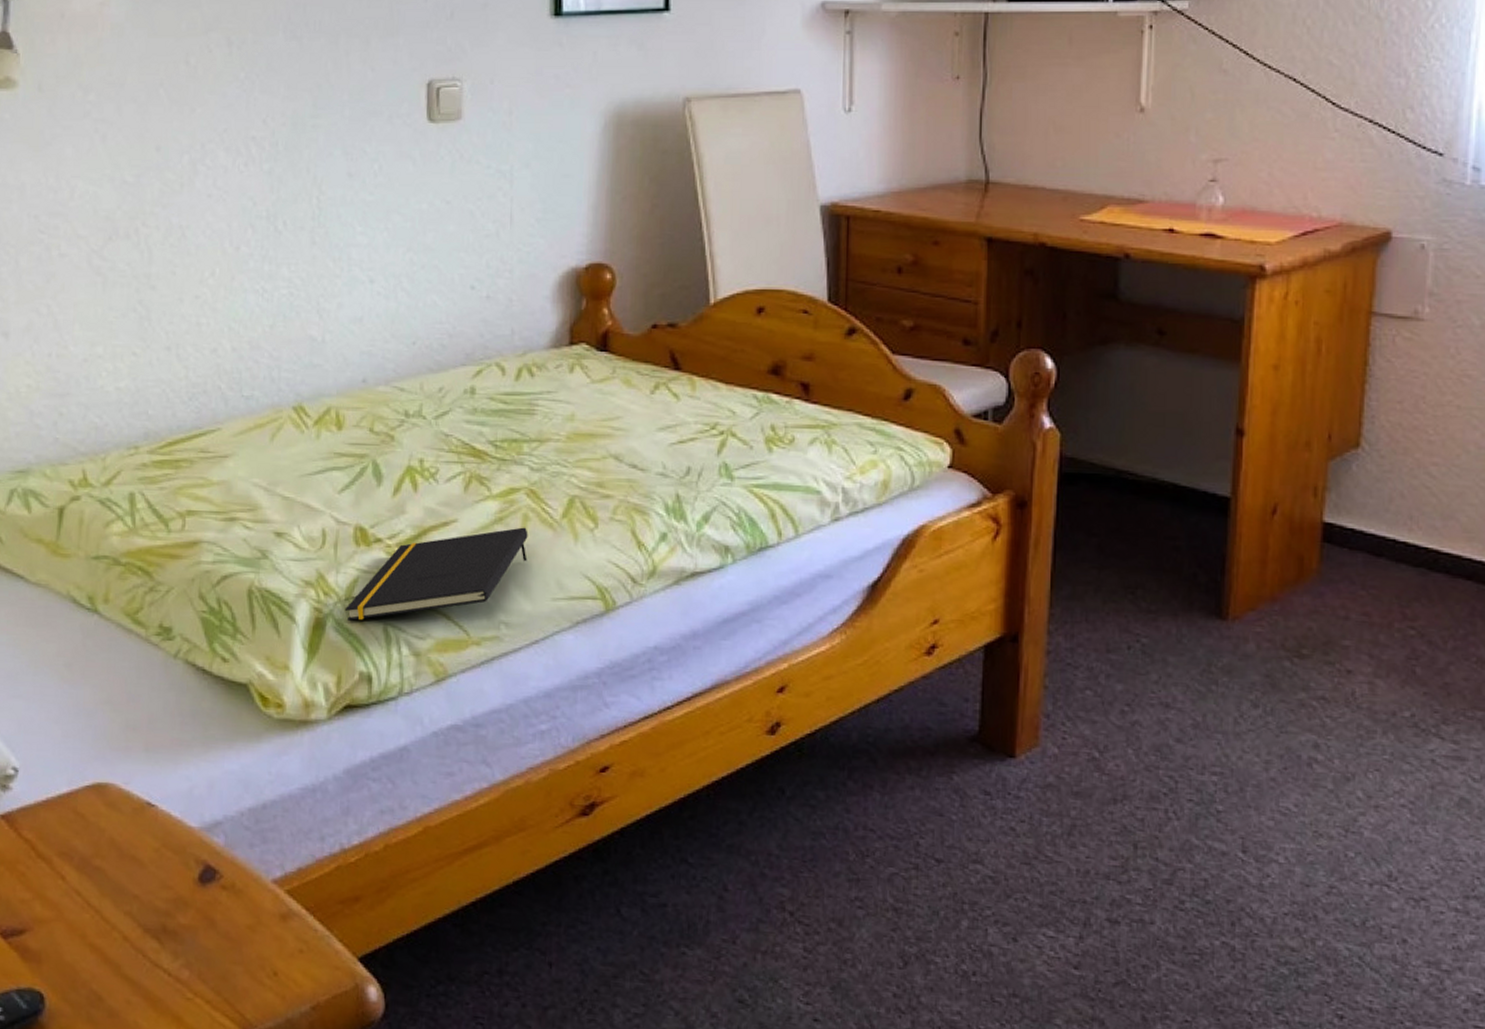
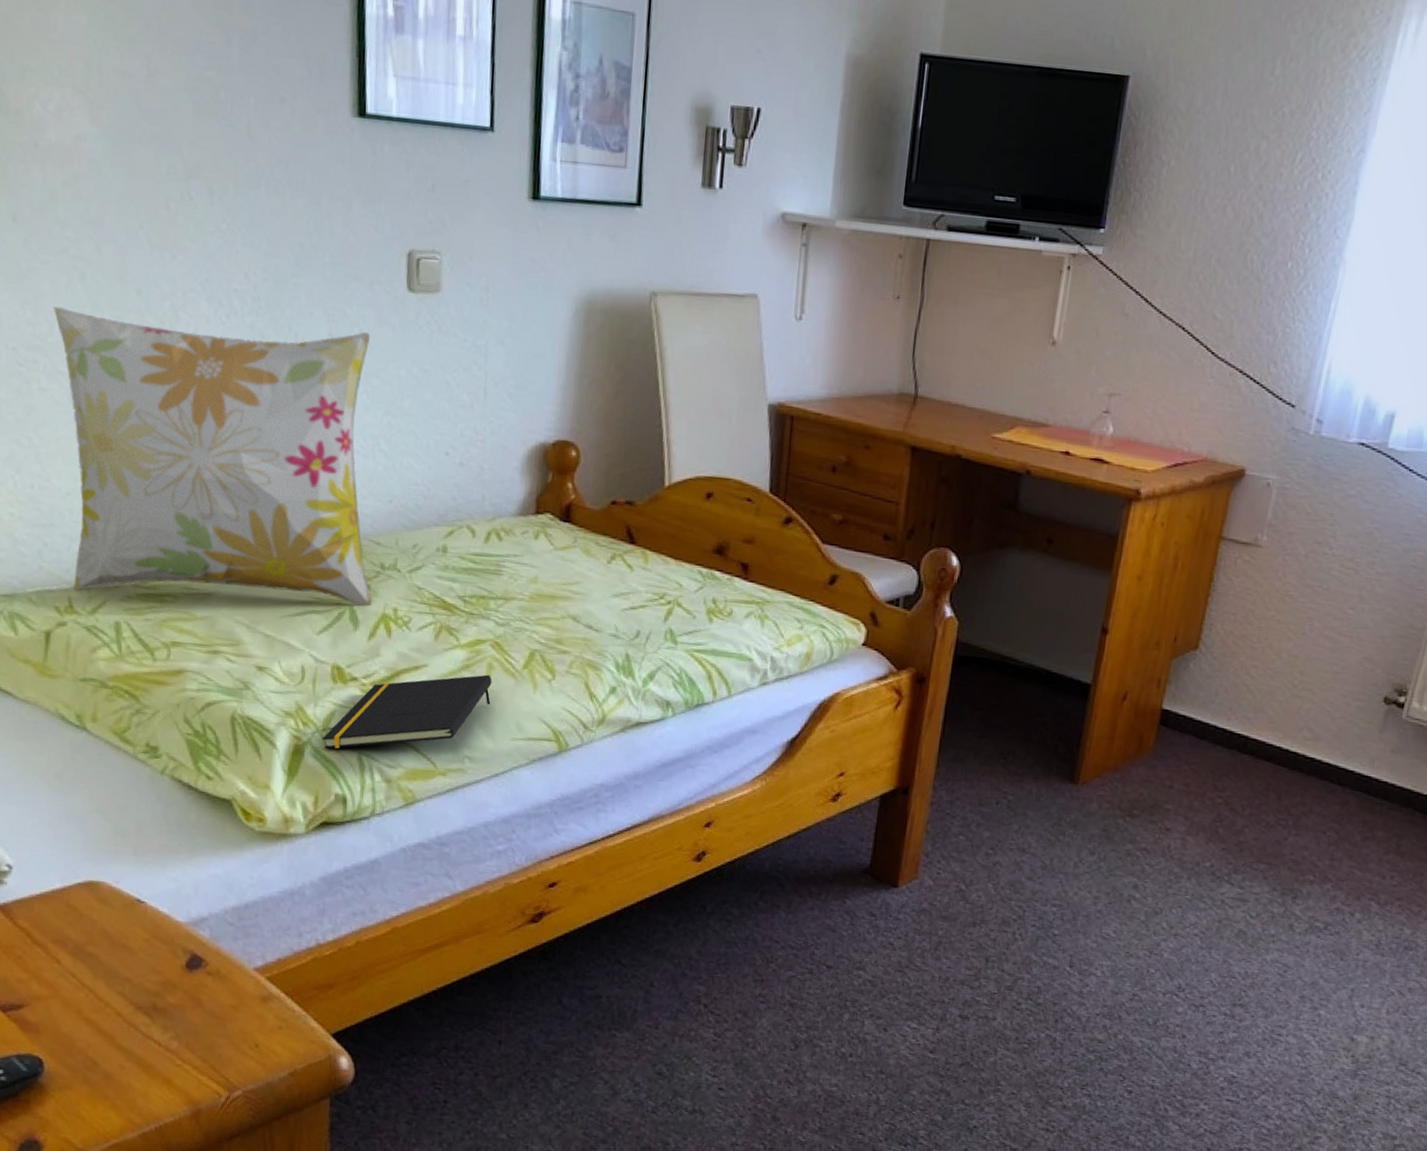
decorative pillow: none [74,167,395,462] -> present [53,306,371,606]

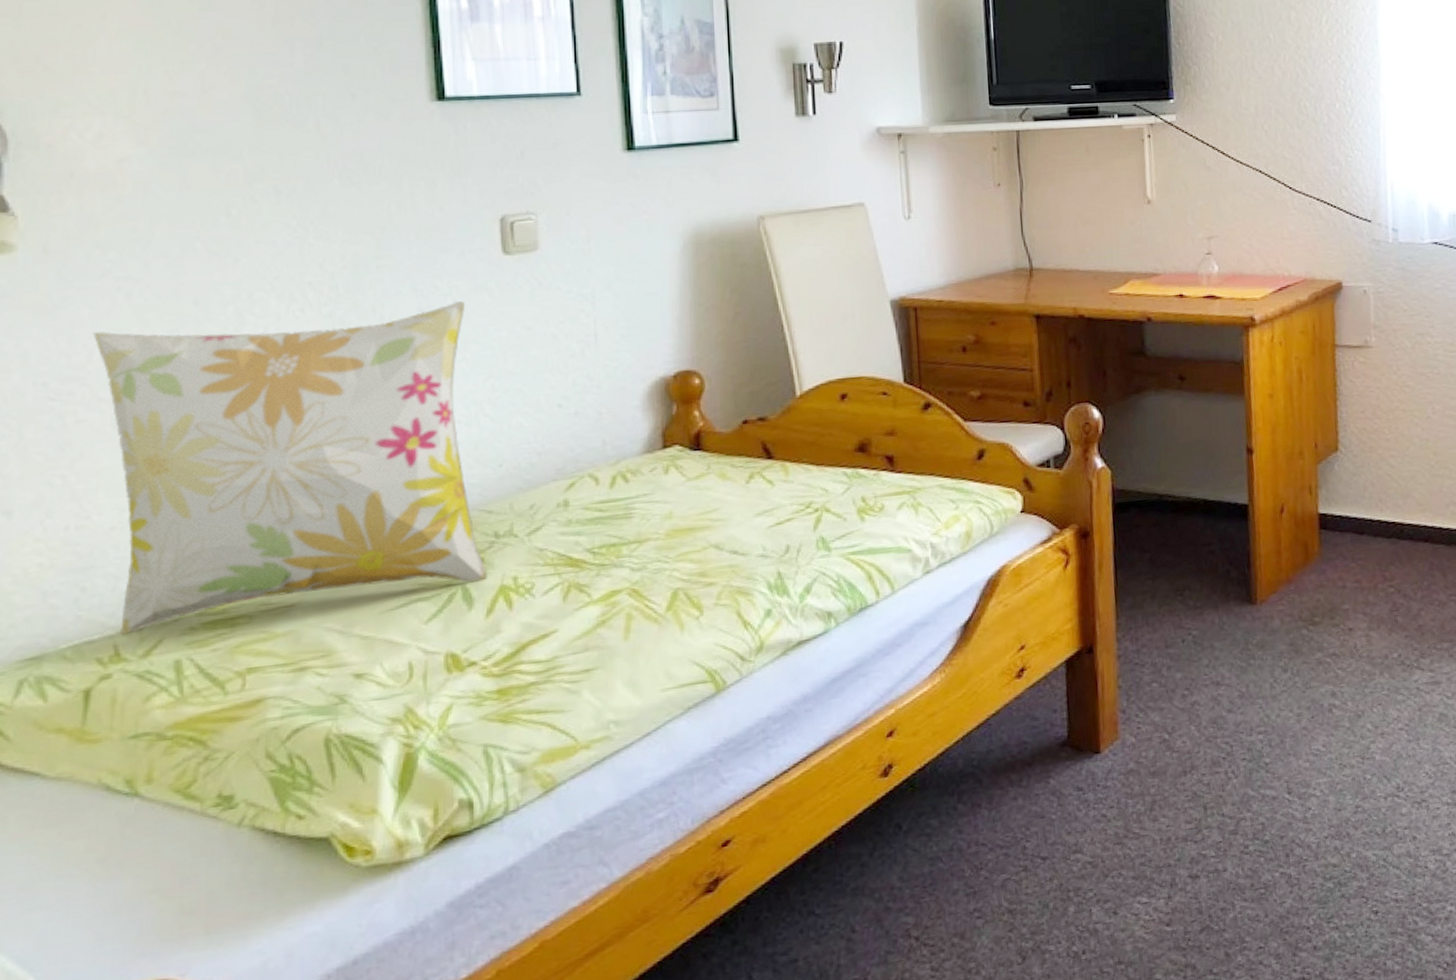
notepad: present [323,674,492,749] -> none [439,626,634,750]

